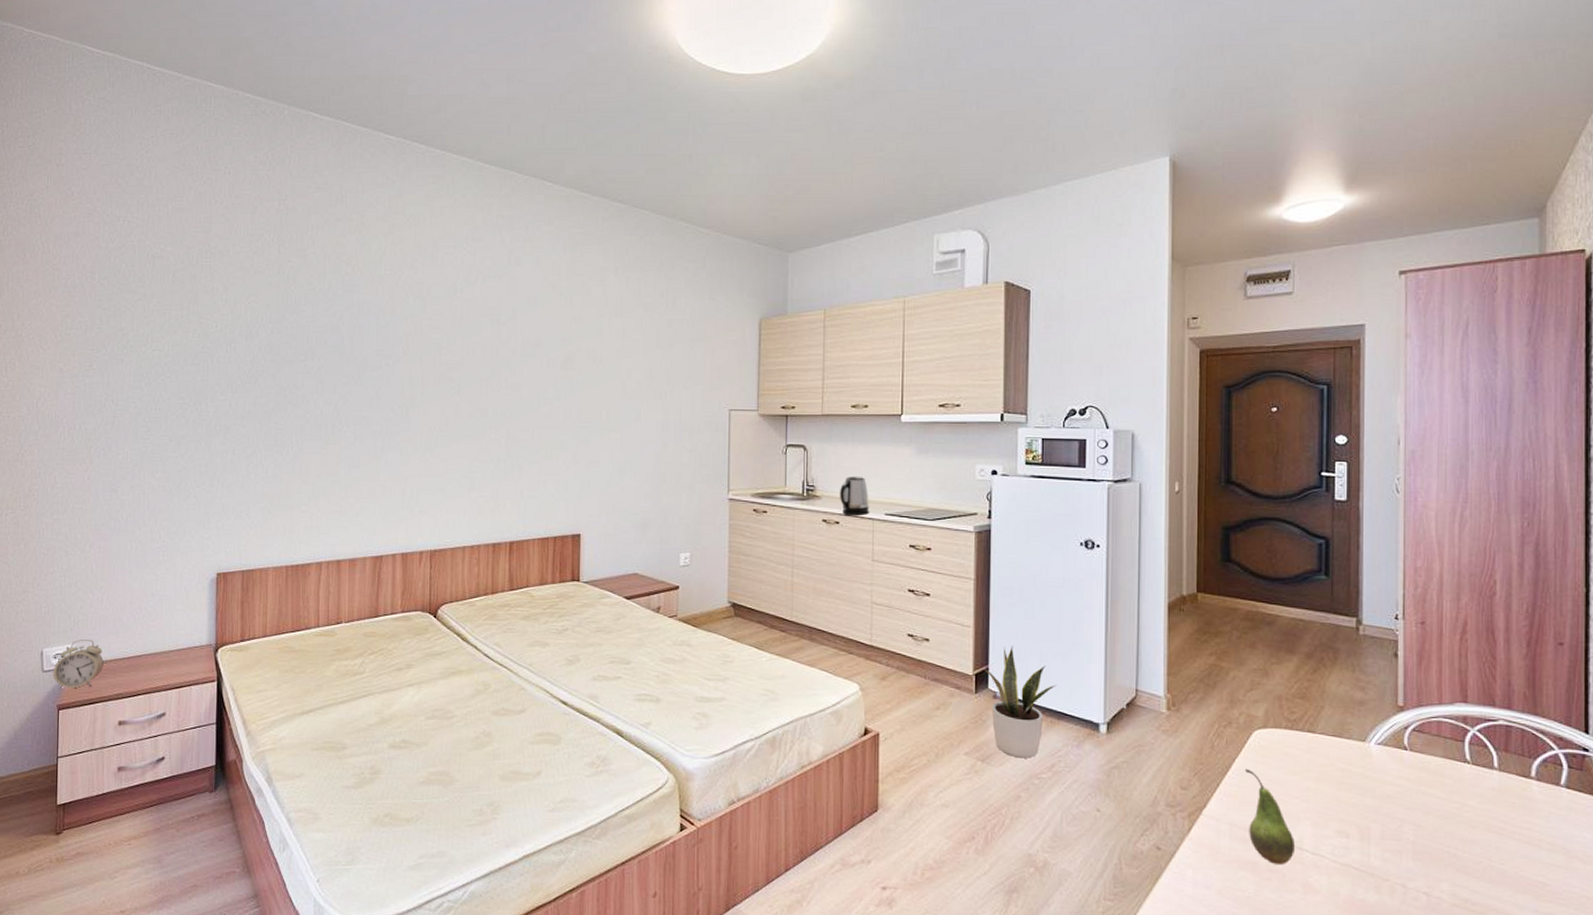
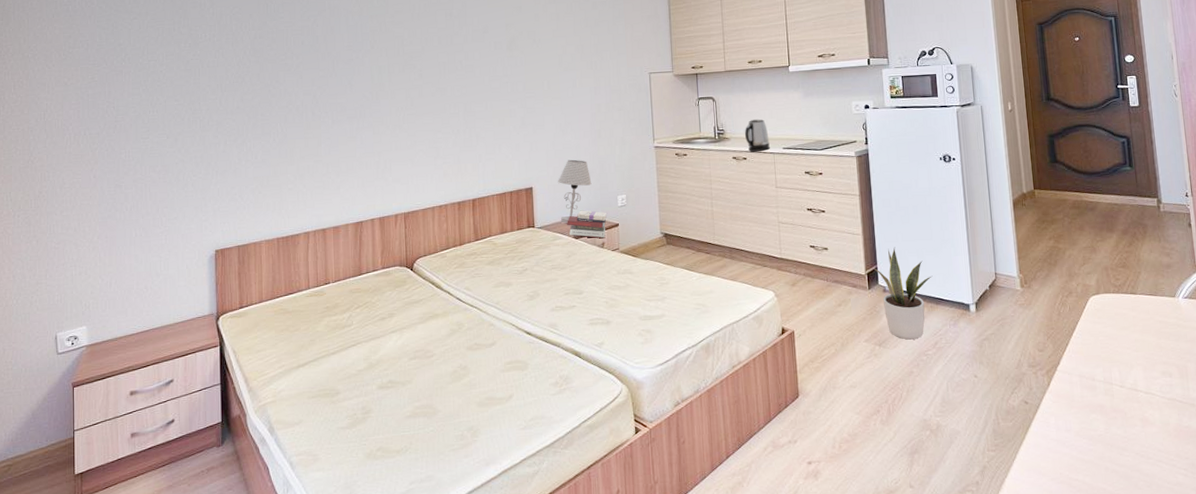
alarm clock: present [53,638,104,689] -> none [67,320,114,369]
table lamp: none [610,505,651,580] -> present [558,159,592,223]
books: none [618,566,667,602] -> present [567,210,608,239]
fruit: present [1244,768,1296,864] -> none [1085,328,1132,405]

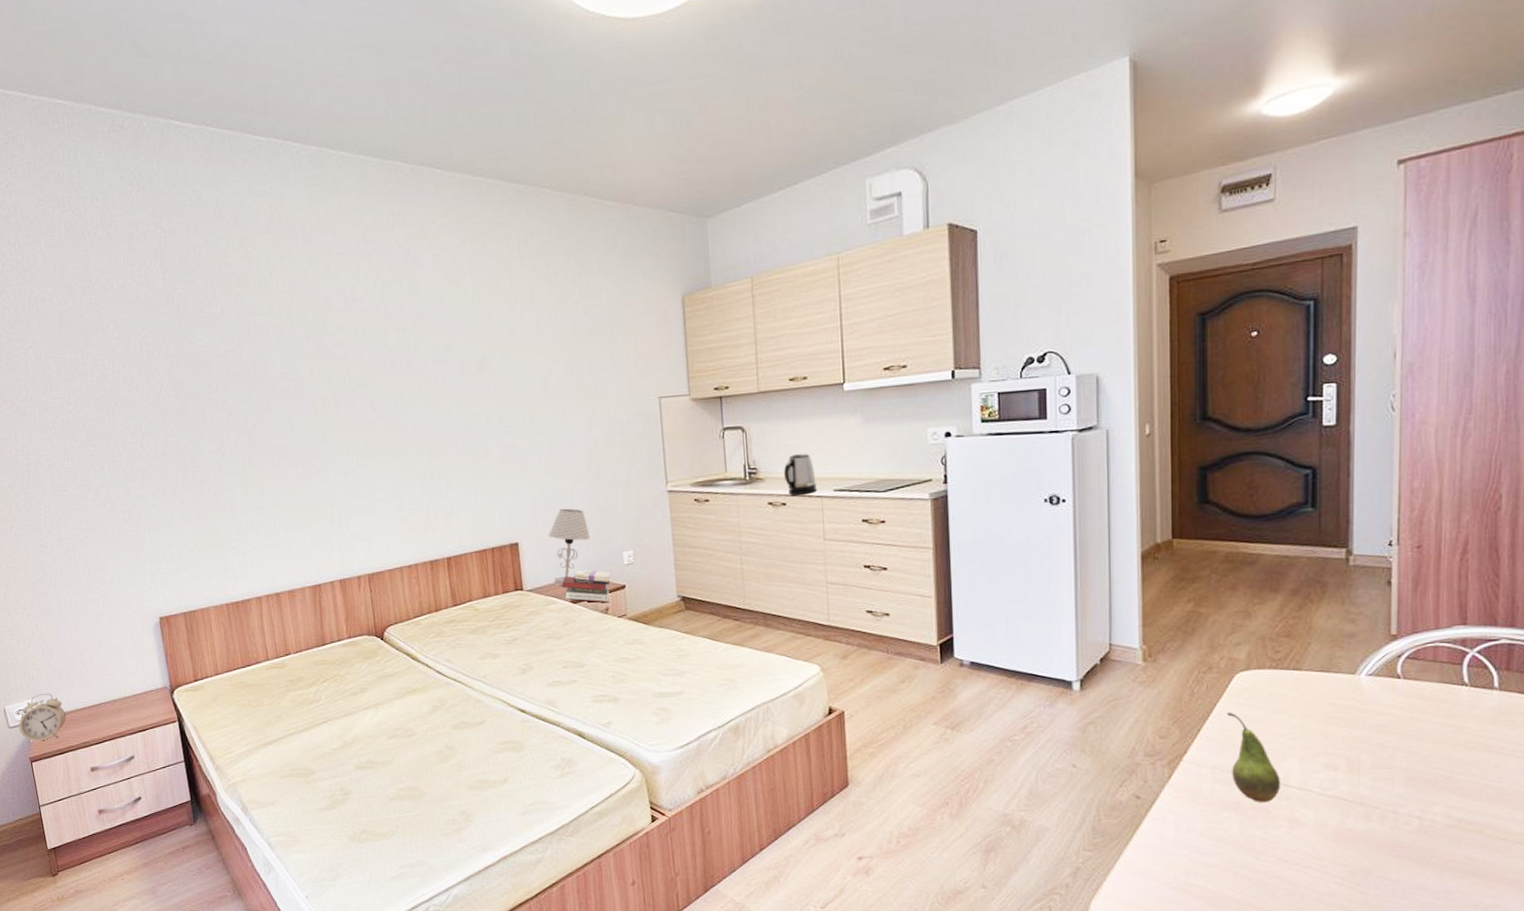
alarm clock: none [67,320,114,369] -> present [18,693,66,743]
potted plant: present [873,247,933,340] -> none [948,612,1026,723]
fruit: none [1085,328,1132,405] -> present [1226,712,1281,802]

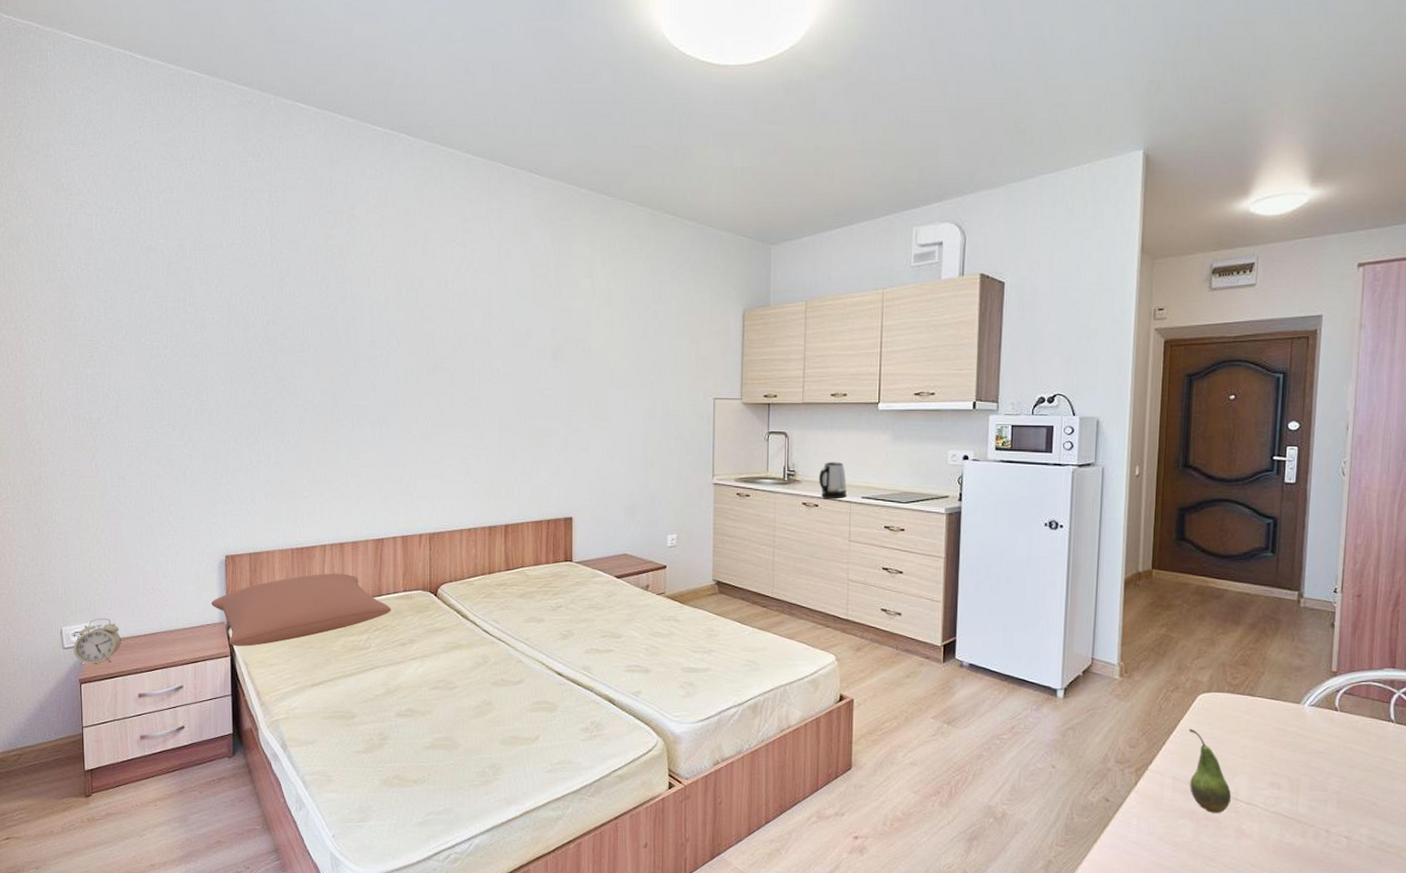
pillow: none [151,625,339,711] -> present [211,573,392,646]
table lamp: present [549,508,591,585] -> none [601,490,639,560]
books: present [562,569,611,604] -> none [608,547,655,580]

